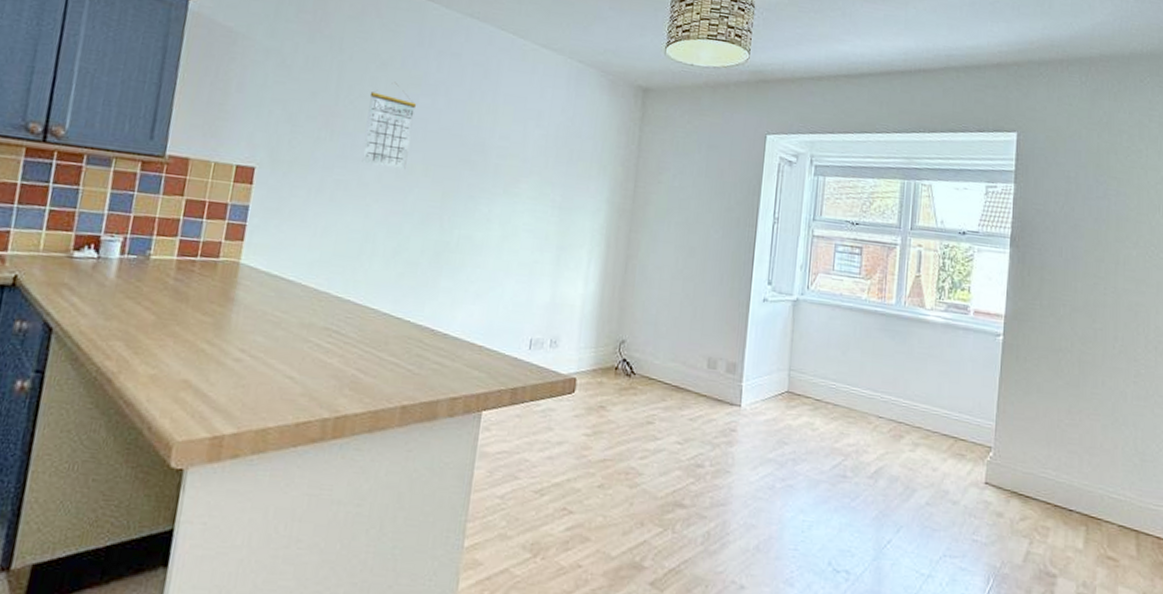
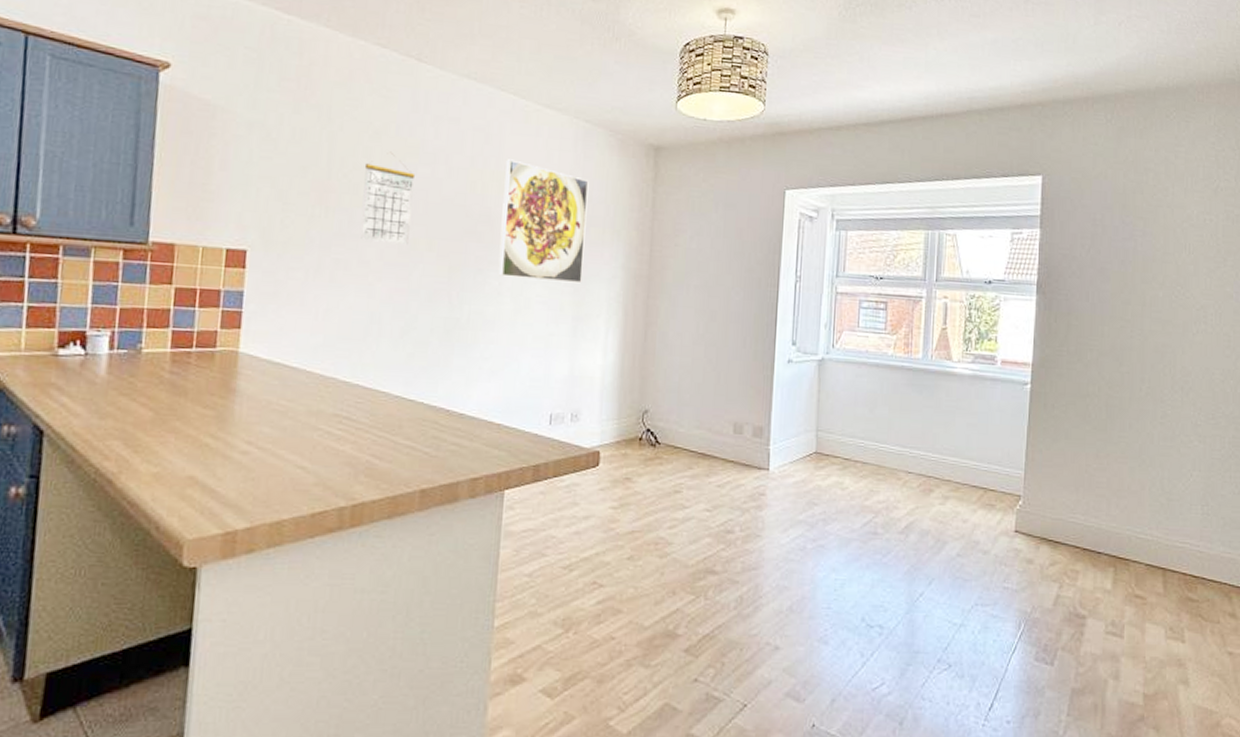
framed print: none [488,93,579,215] -> present [498,159,589,284]

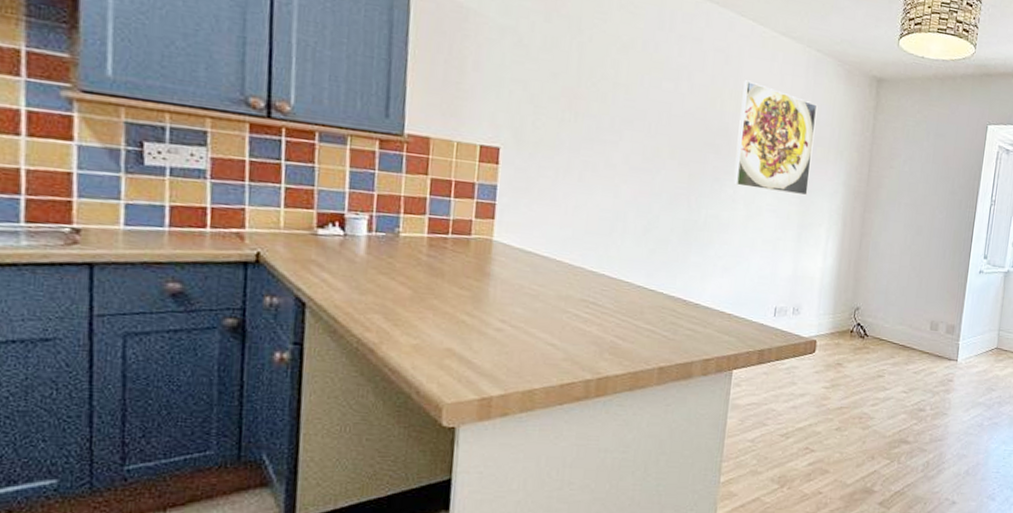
calendar: present [361,151,416,246] -> none [608,65,660,153]

